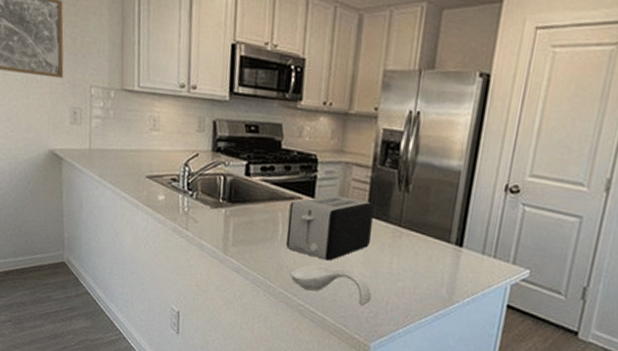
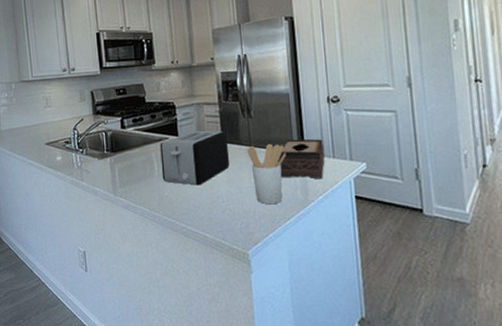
spoon rest: present [290,266,372,306] -> none [170,190,241,219]
utensil holder: none [393,225,441,297] -> present [247,144,287,205]
tissue box: none [427,226,487,278] -> present [278,139,325,179]

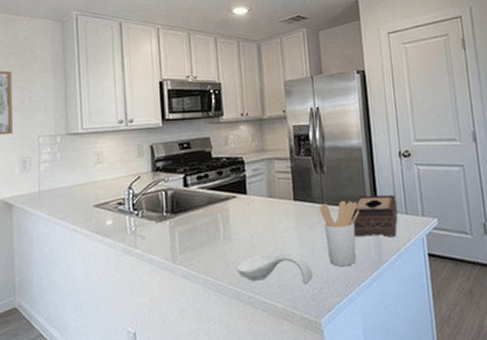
toaster: present [160,130,230,186] -> none [226,187,302,249]
spoon rest: none [170,190,241,219] -> present [236,252,313,284]

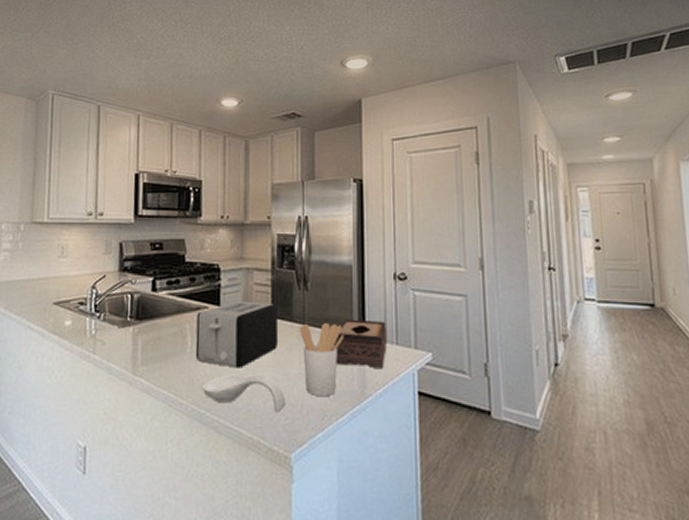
toaster: none [226,187,302,249] -> present [195,301,279,368]

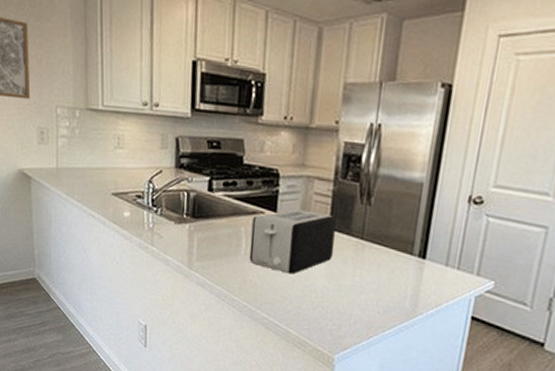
spoon rest: present [201,375,286,412] -> none [253,279,335,318]
utensil holder: present [300,323,344,397] -> none [356,238,403,310]
tissue box: present [334,319,388,368] -> none [390,238,451,290]

